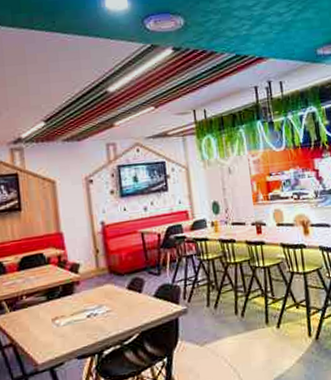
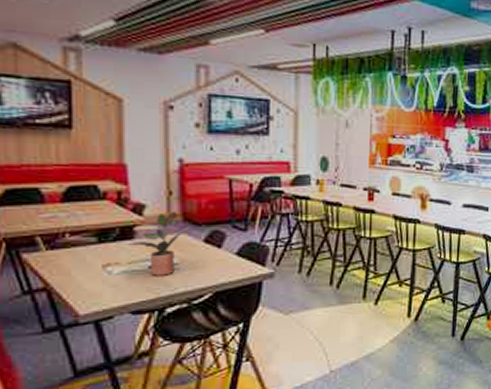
potted plant: none [70,267,114,324] -> present [129,212,188,276]

